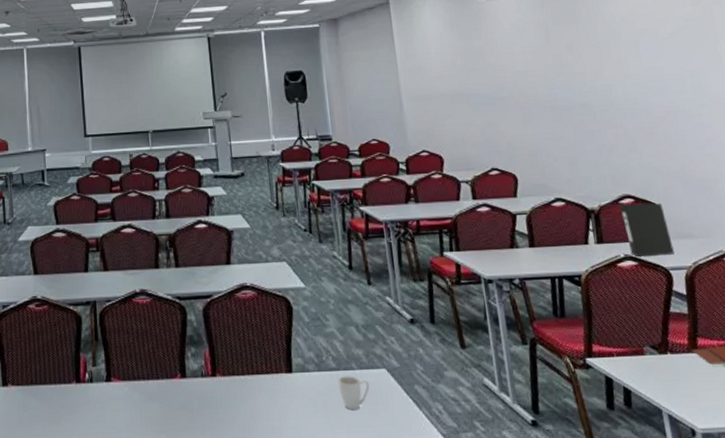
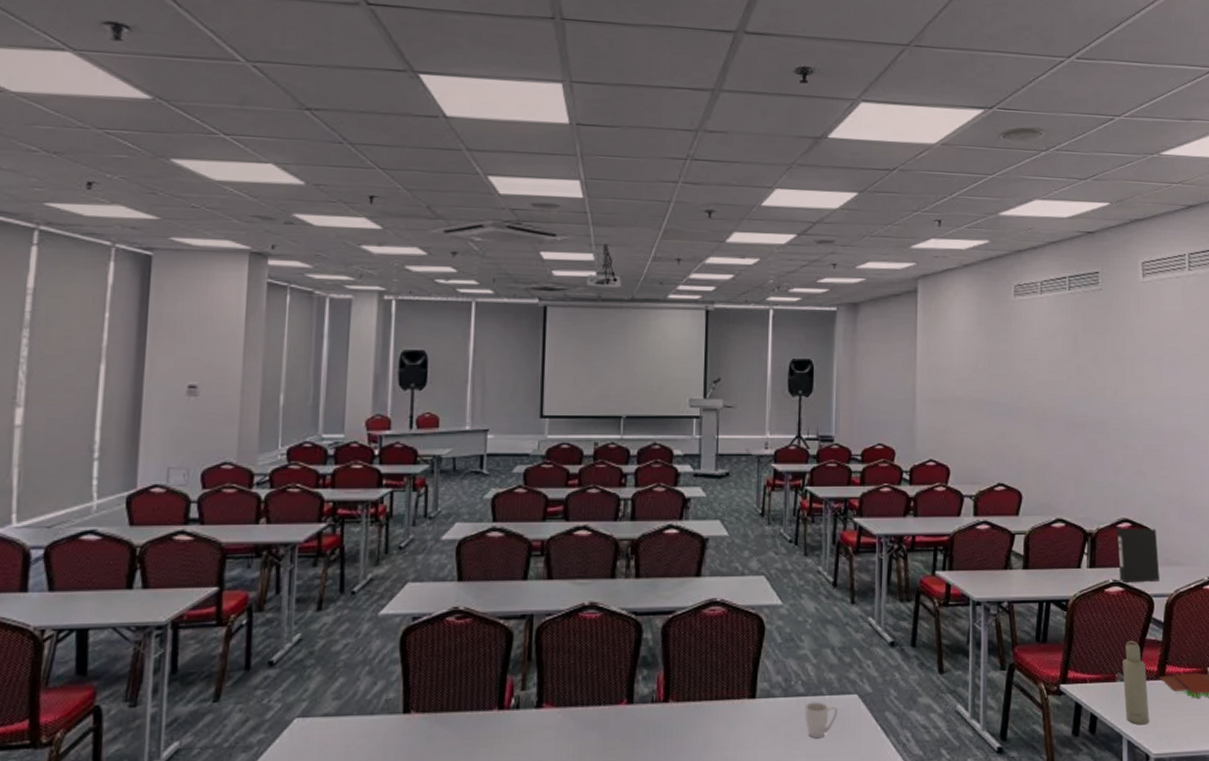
bottle: none [648,313,689,399] -> present [1123,640,1149,725]

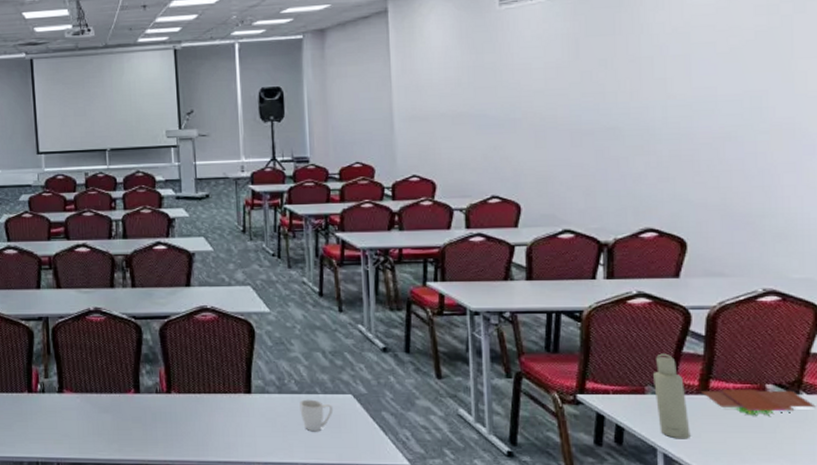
binder: present [1116,528,1160,582] -> none [639,237,698,294]

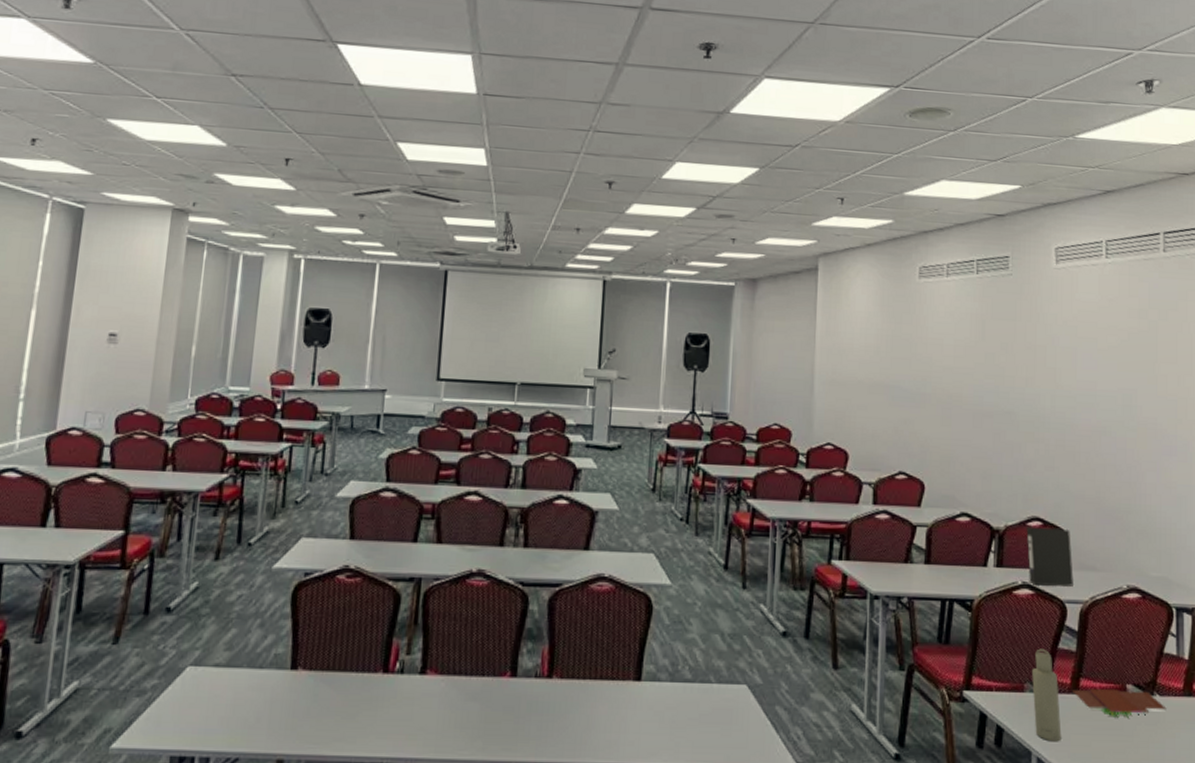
mug: present [299,399,334,432] -> none [691,689,727,729]
binder: none [639,237,698,294] -> present [1026,526,1073,587]

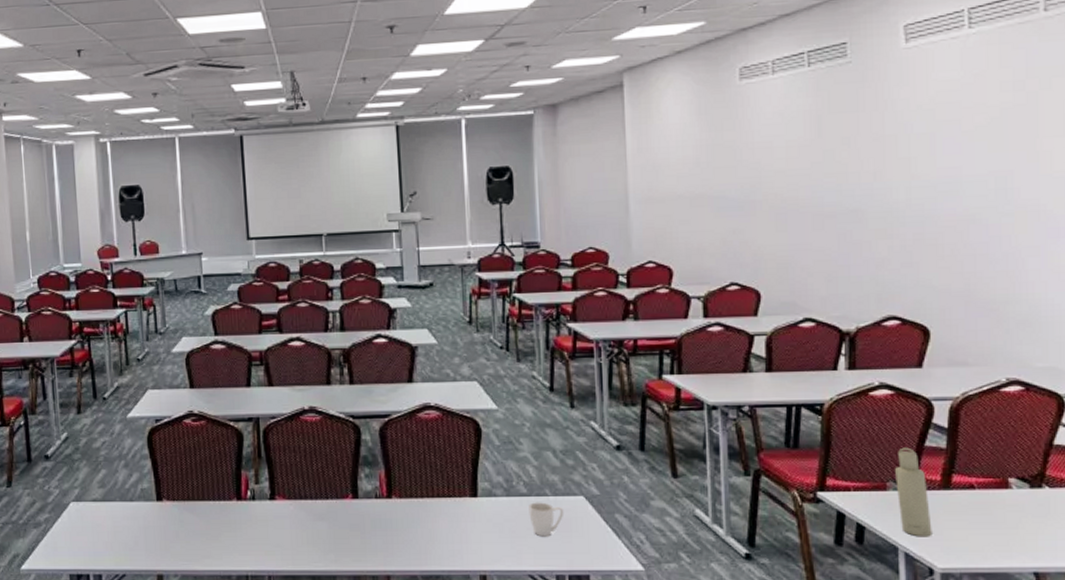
mug: none [691,689,727,729] -> present [528,502,564,537]
binder: present [1026,526,1073,587] -> none [881,325,940,385]
papers: present [1071,688,1167,718] -> none [942,483,1058,511]

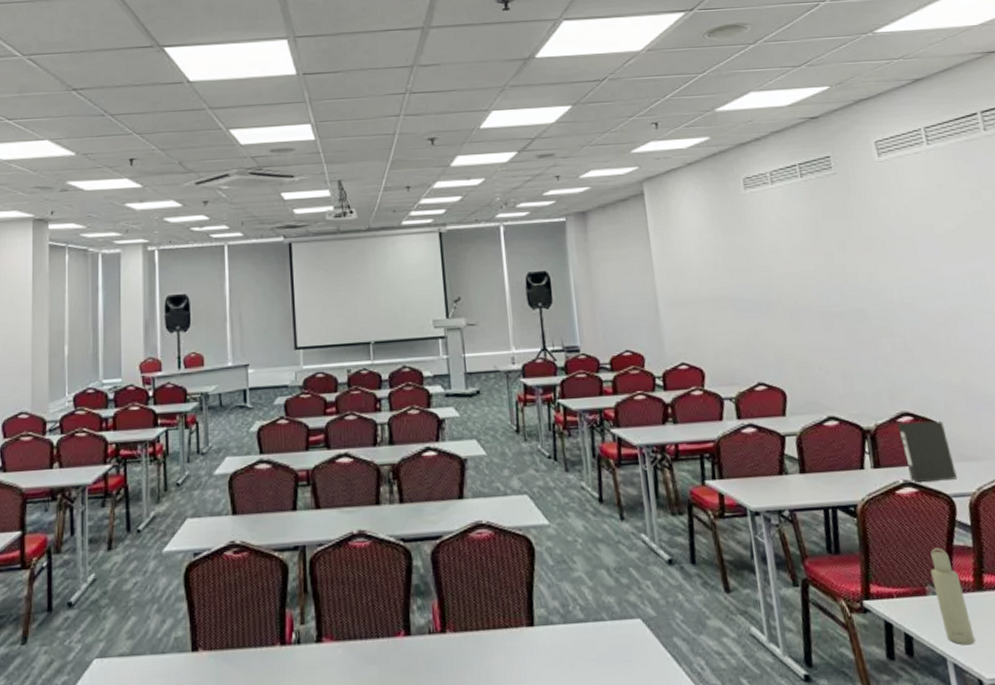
mug: present [528,502,564,537] -> none [586,628,623,669]
binder: none [881,325,940,385] -> present [897,420,957,482]

